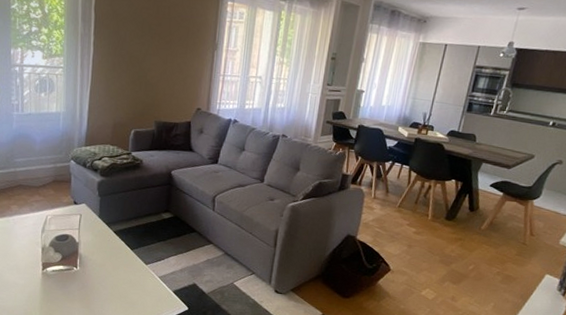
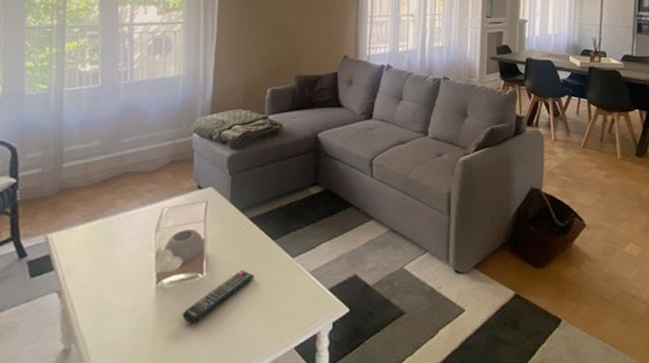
remote control: none [61,269,116,303] -> present [182,271,255,325]

